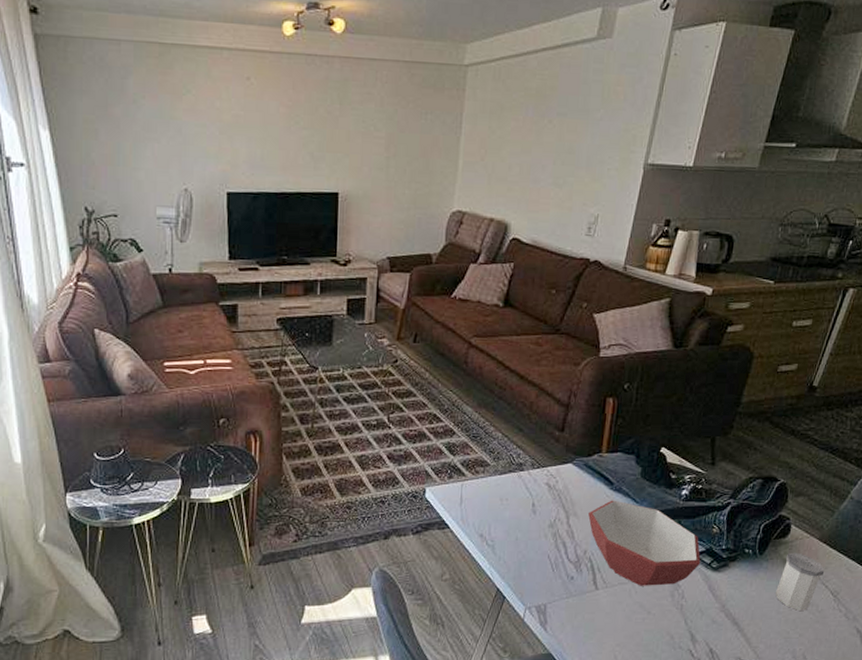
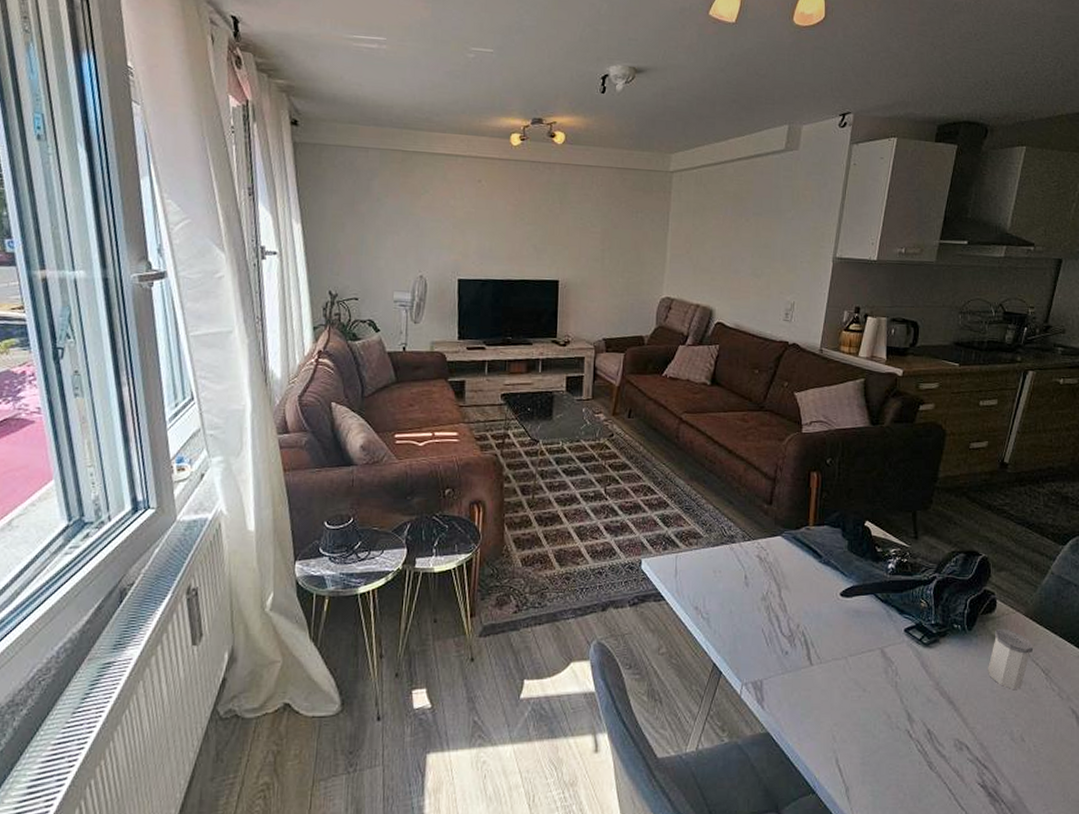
bowl: present [588,500,701,586] -> none [799,573,912,662]

